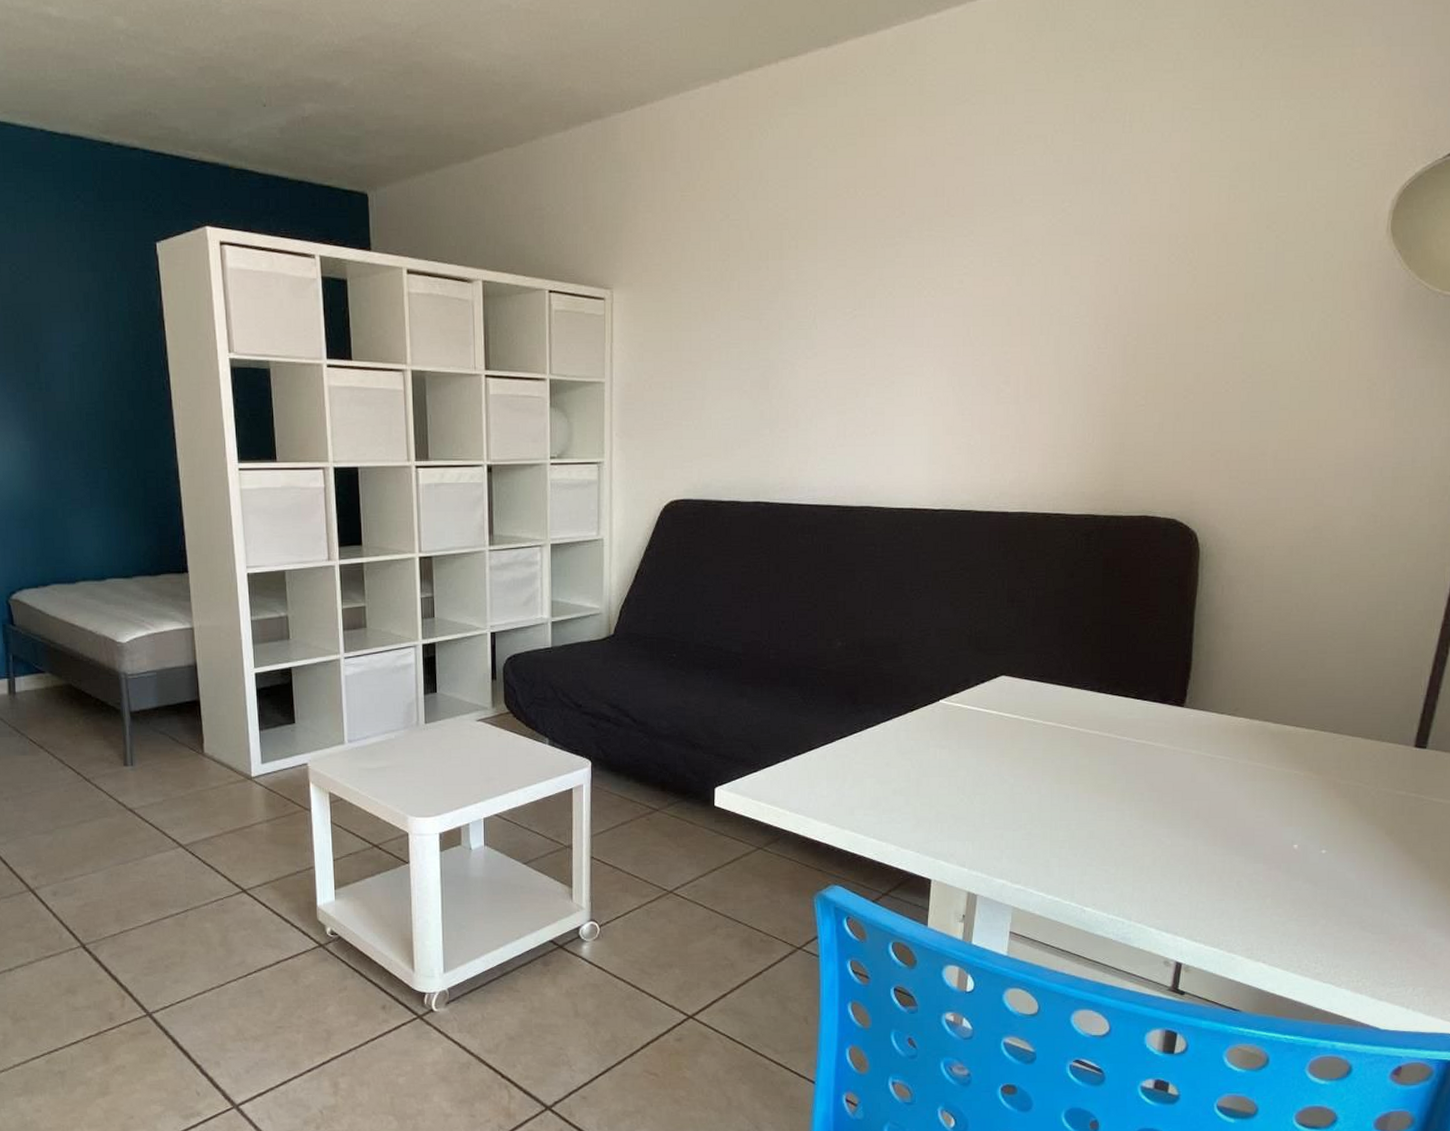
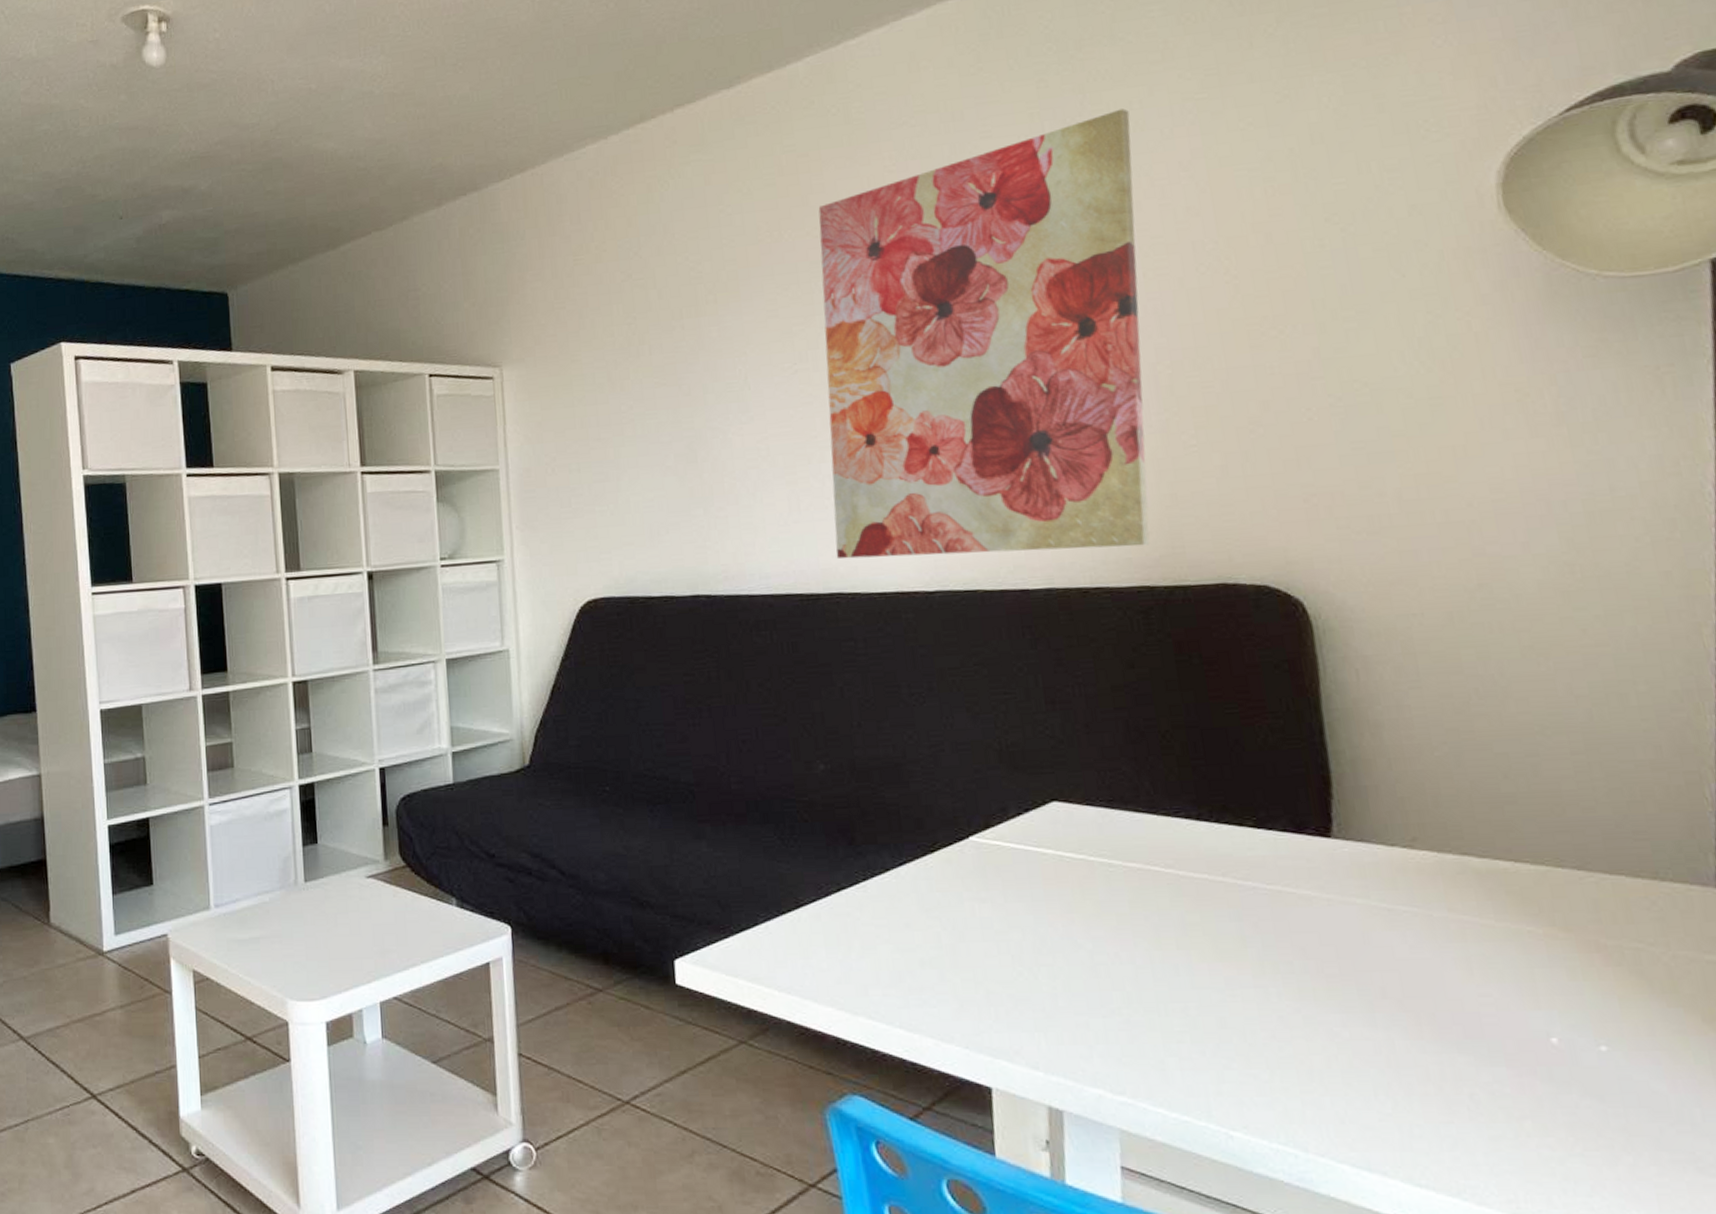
wall art: none [869,110,1141,483] -> present [818,108,1150,559]

